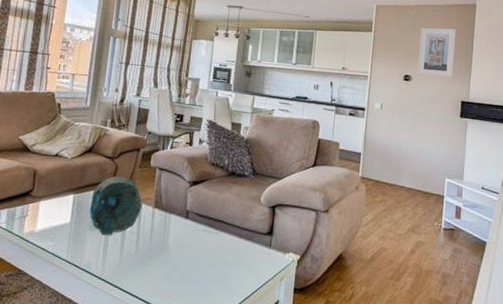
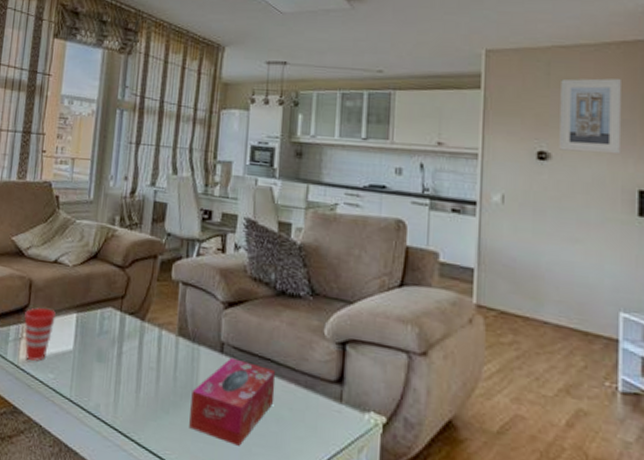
cup: none [28,191,56,233] -> present [24,307,56,361]
decorative bowl: present [89,176,143,236] -> none [96,291,163,371]
tissue box: none [161,221,226,284] -> present [189,357,276,446]

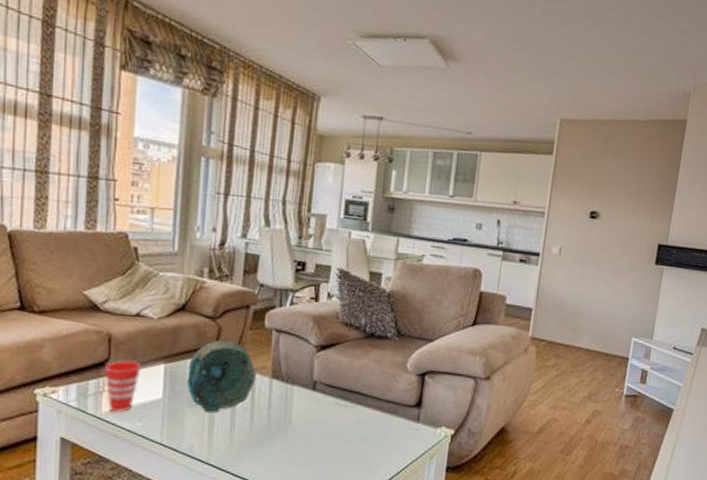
decorative bowl: none [96,291,163,371] -> present [186,340,257,413]
tissue box: present [189,357,276,446] -> none [283,393,364,465]
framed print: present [559,78,623,155] -> none [607,150,660,215]

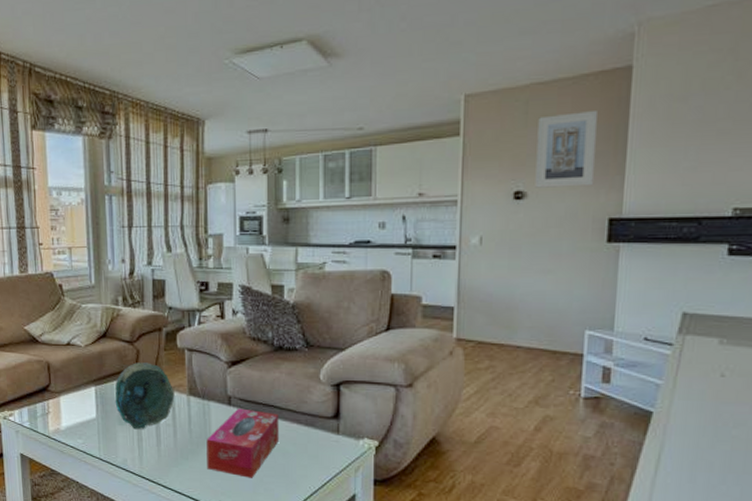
cup: present [105,360,141,412] -> none [48,385,76,430]
tissue box: none [283,393,364,465] -> present [206,408,280,478]
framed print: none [607,150,660,215] -> present [535,111,599,188]

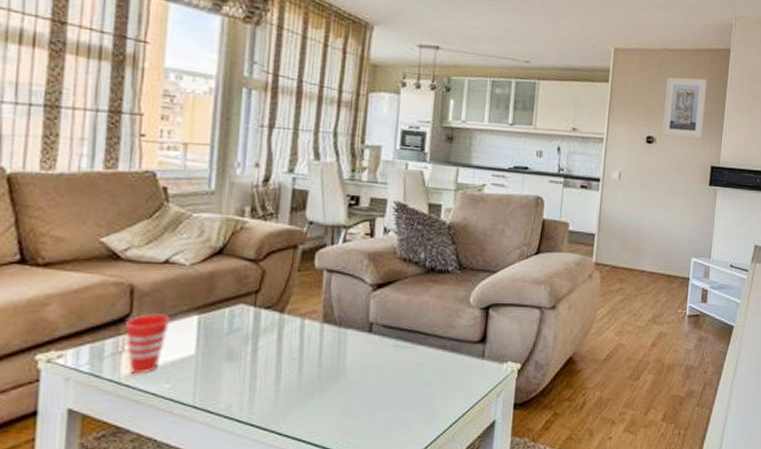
cup: none [48,385,76,430] -> present [125,314,169,373]
decorative bowl: present [115,362,175,430] -> none [224,285,306,367]
tissue box: present [206,408,280,478] -> none [336,336,425,414]

